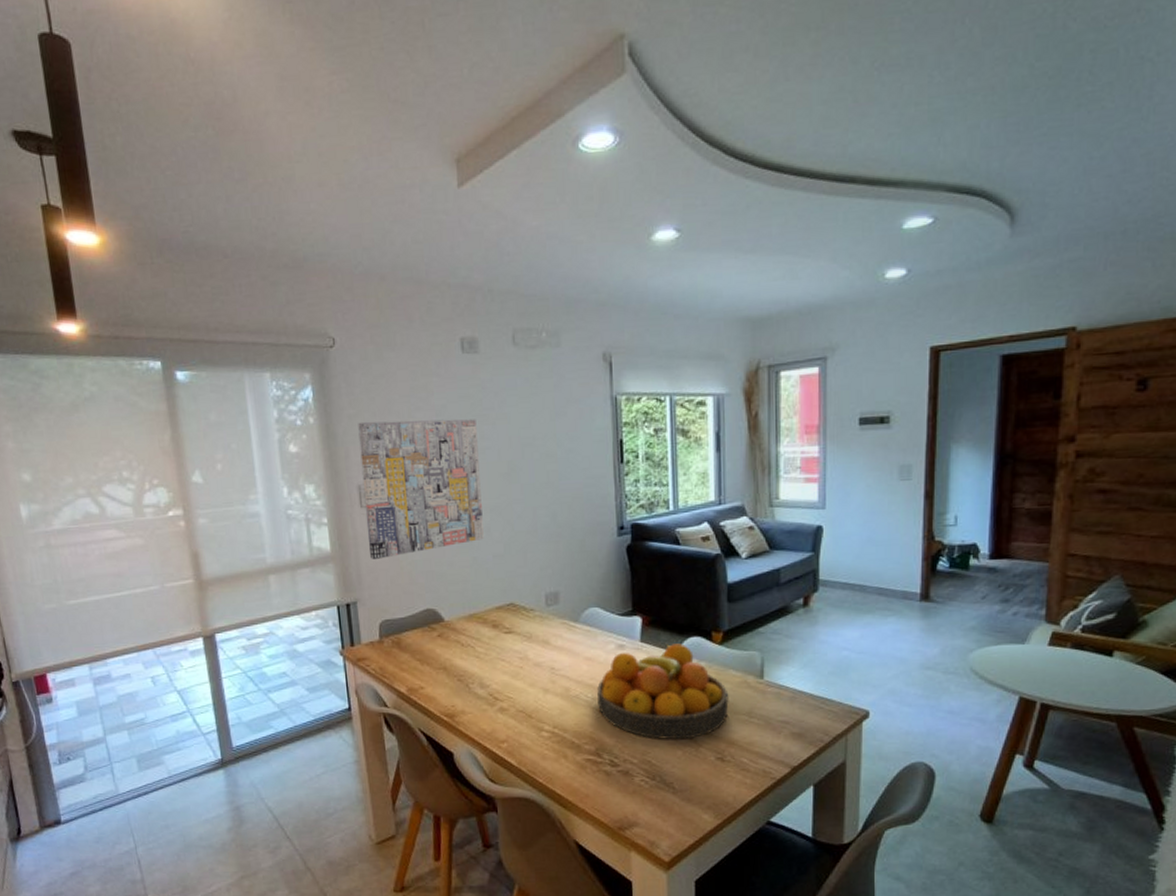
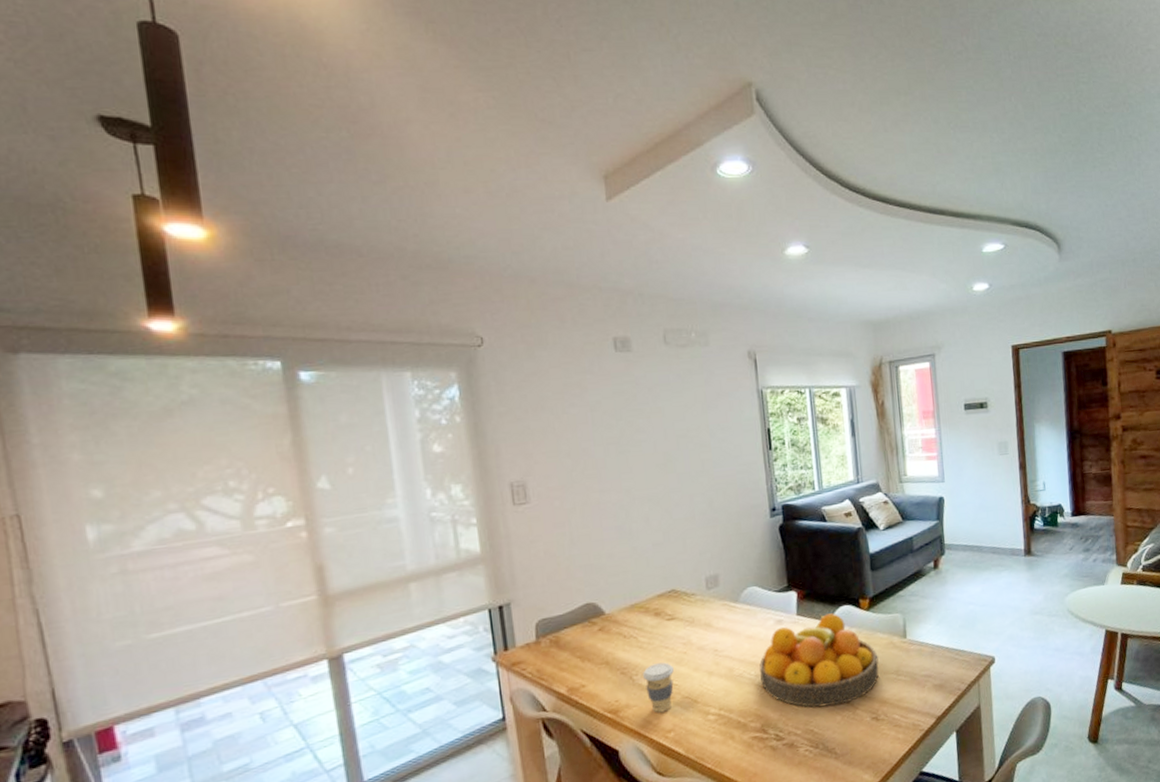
wall art: present [358,419,484,559] -> none [509,413,643,557]
coffee cup: none [479,674,509,723] -> present [643,662,674,713]

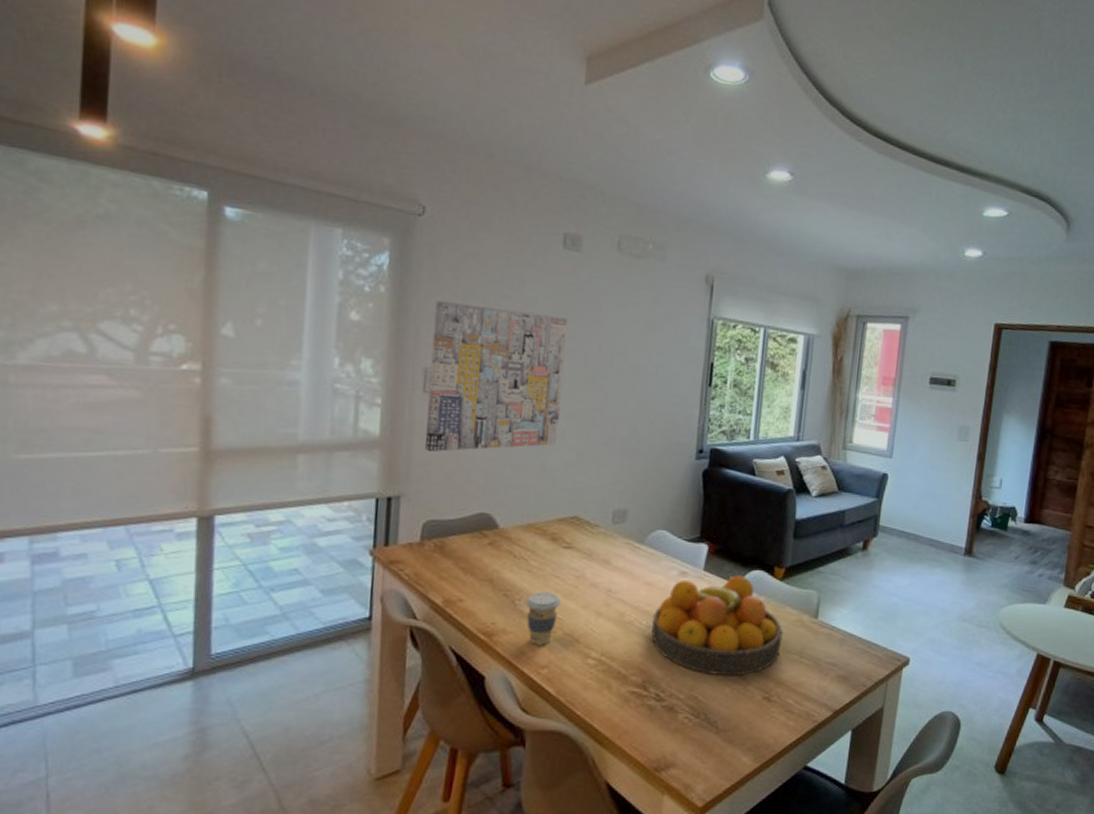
wall art: none [509,413,643,557] -> present [425,300,568,452]

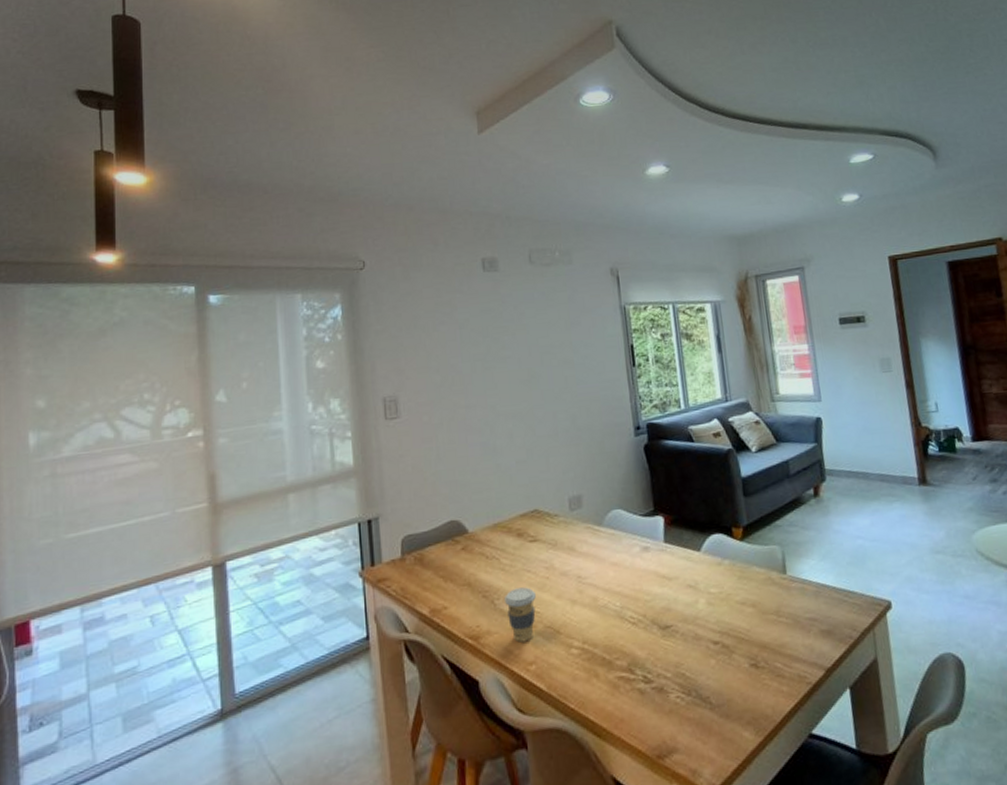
wall art: present [425,300,568,452] -> none [385,330,507,472]
fruit bowl: present [651,574,783,676] -> none [625,542,757,648]

